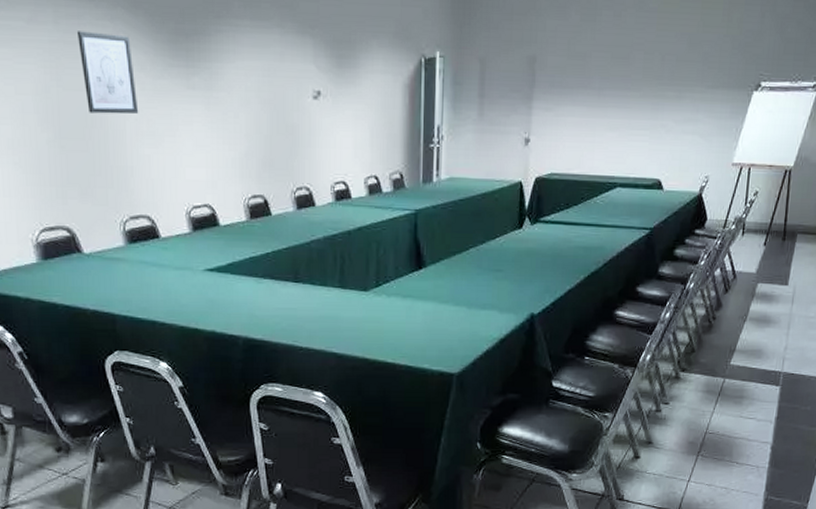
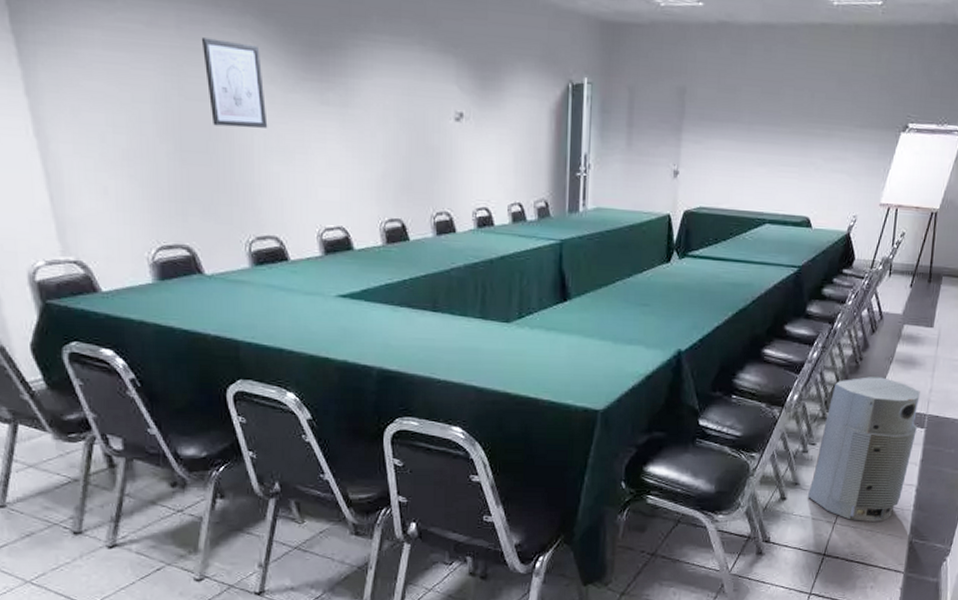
air purifier: none [660,336,775,480] -> present [807,377,920,523]

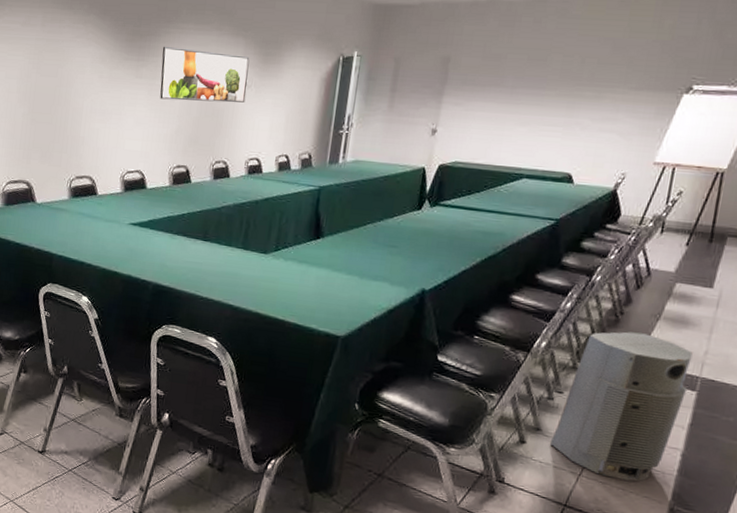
wall art: present [201,37,268,128] -> none [56,32,97,96]
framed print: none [351,63,465,139] -> present [160,46,250,103]

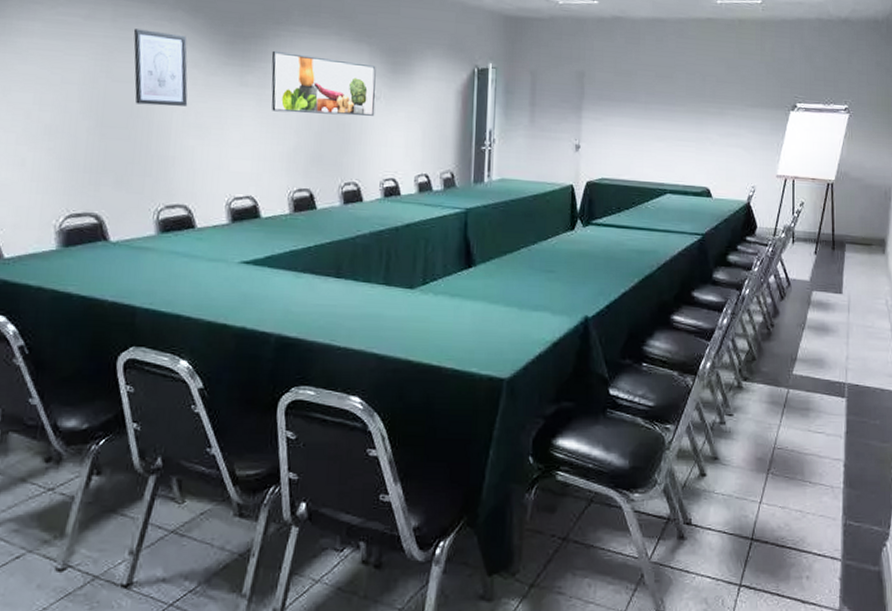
wall art: none [56,32,97,96] -> present [133,29,188,106]
air purifier: present [549,331,693,482] -> none [728,344,838,502]

